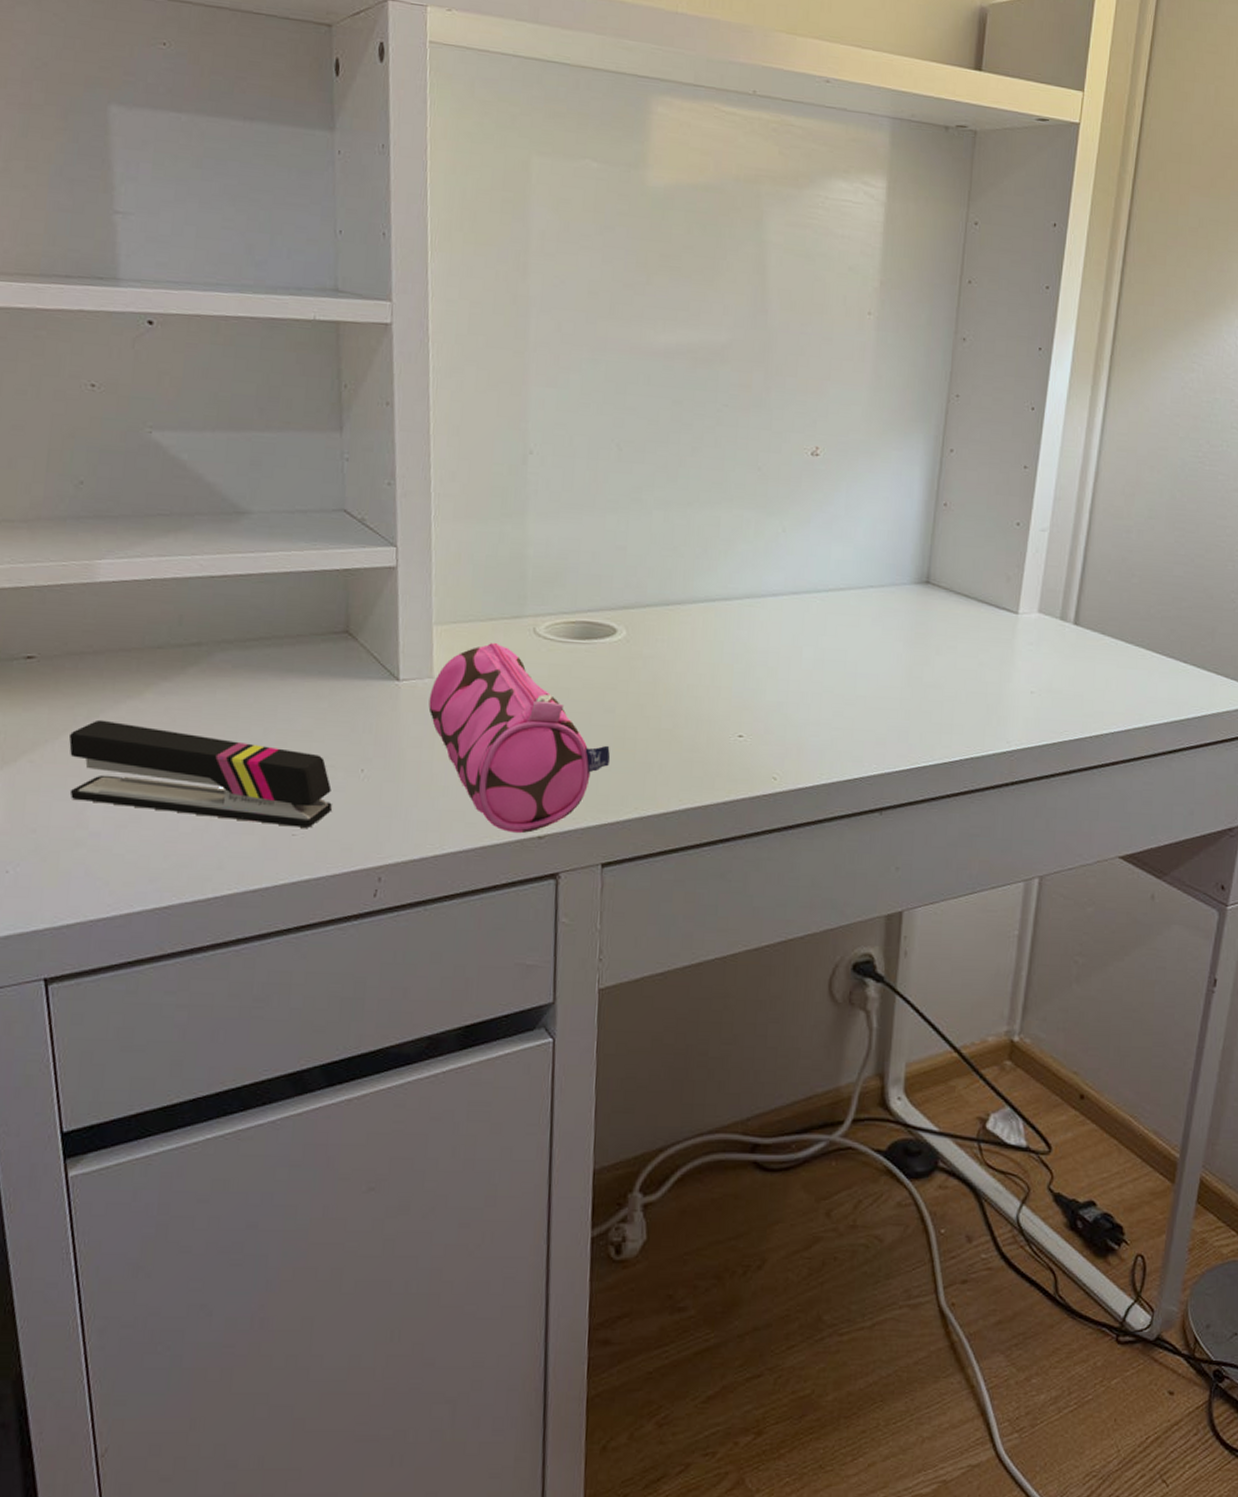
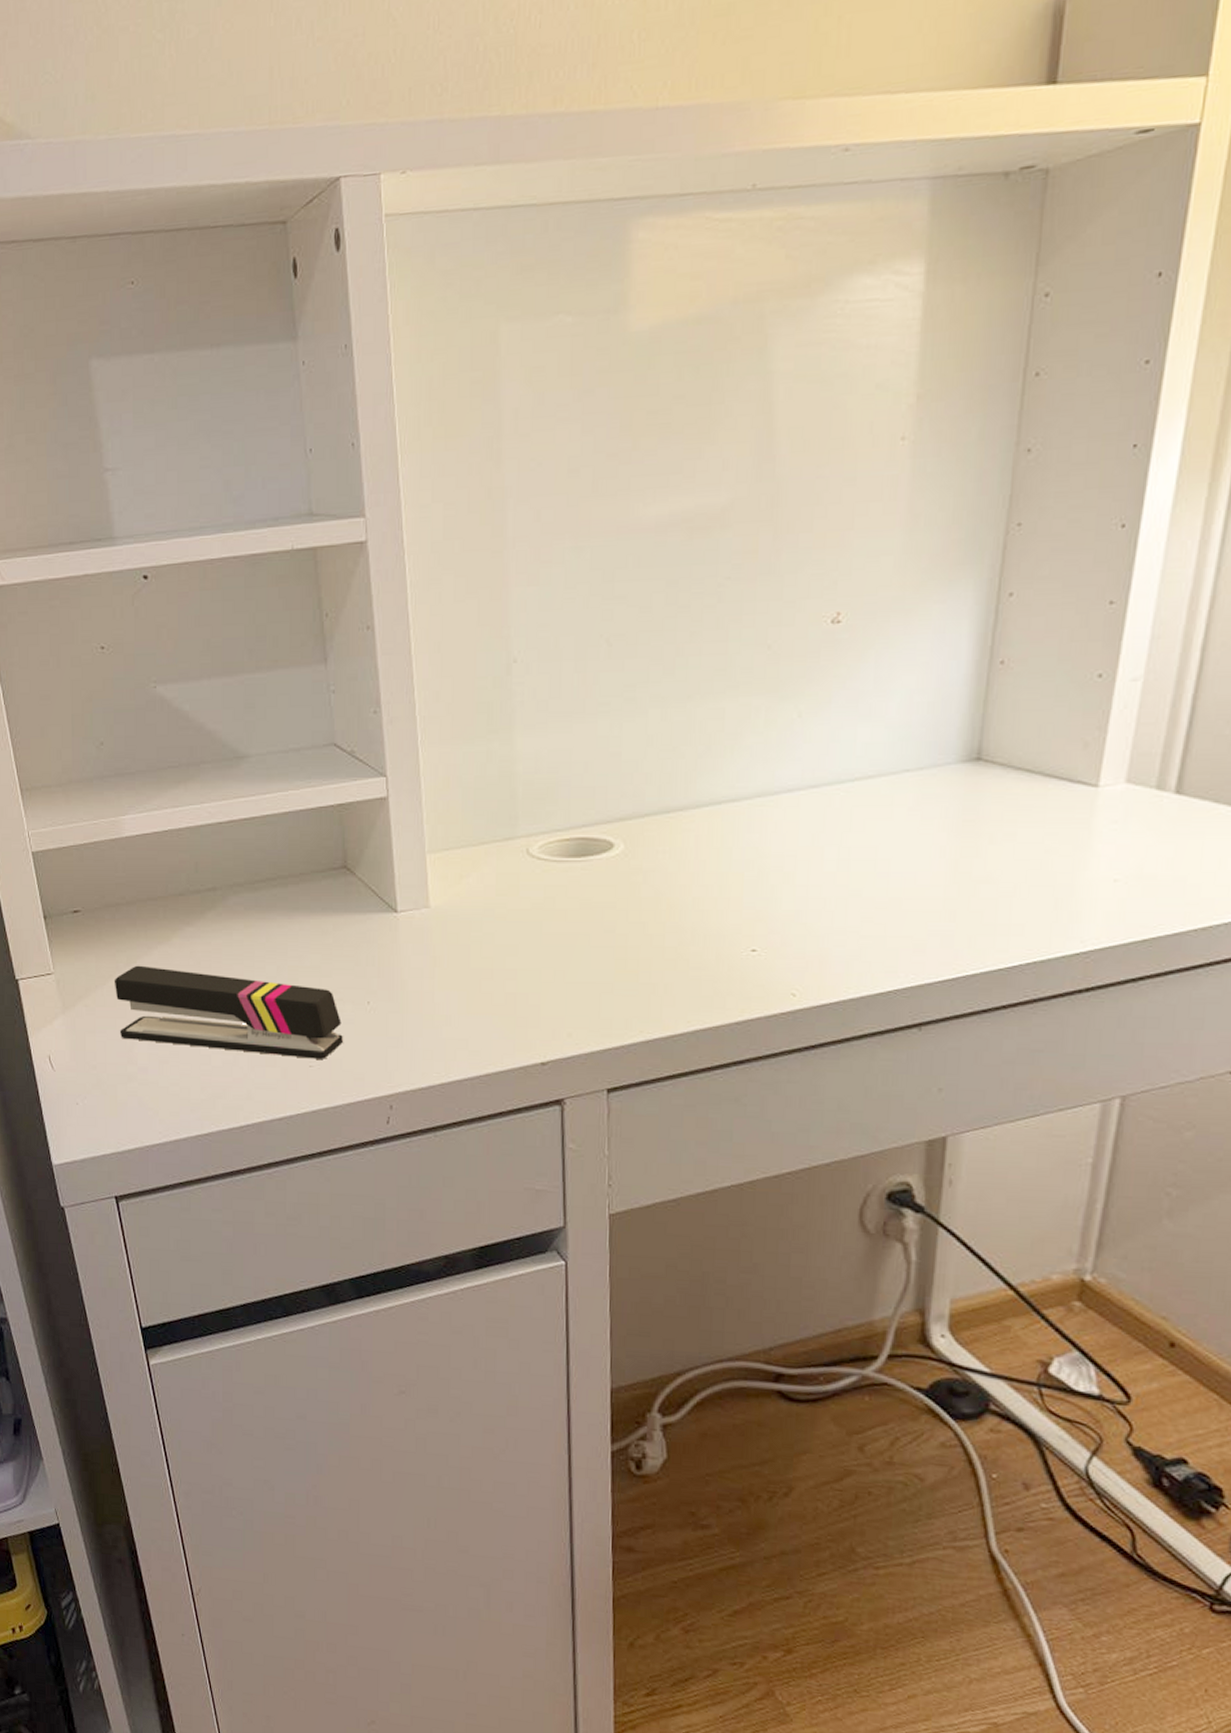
pencil case: present [428,642,611,834] -> none [427,866,613,1061]

